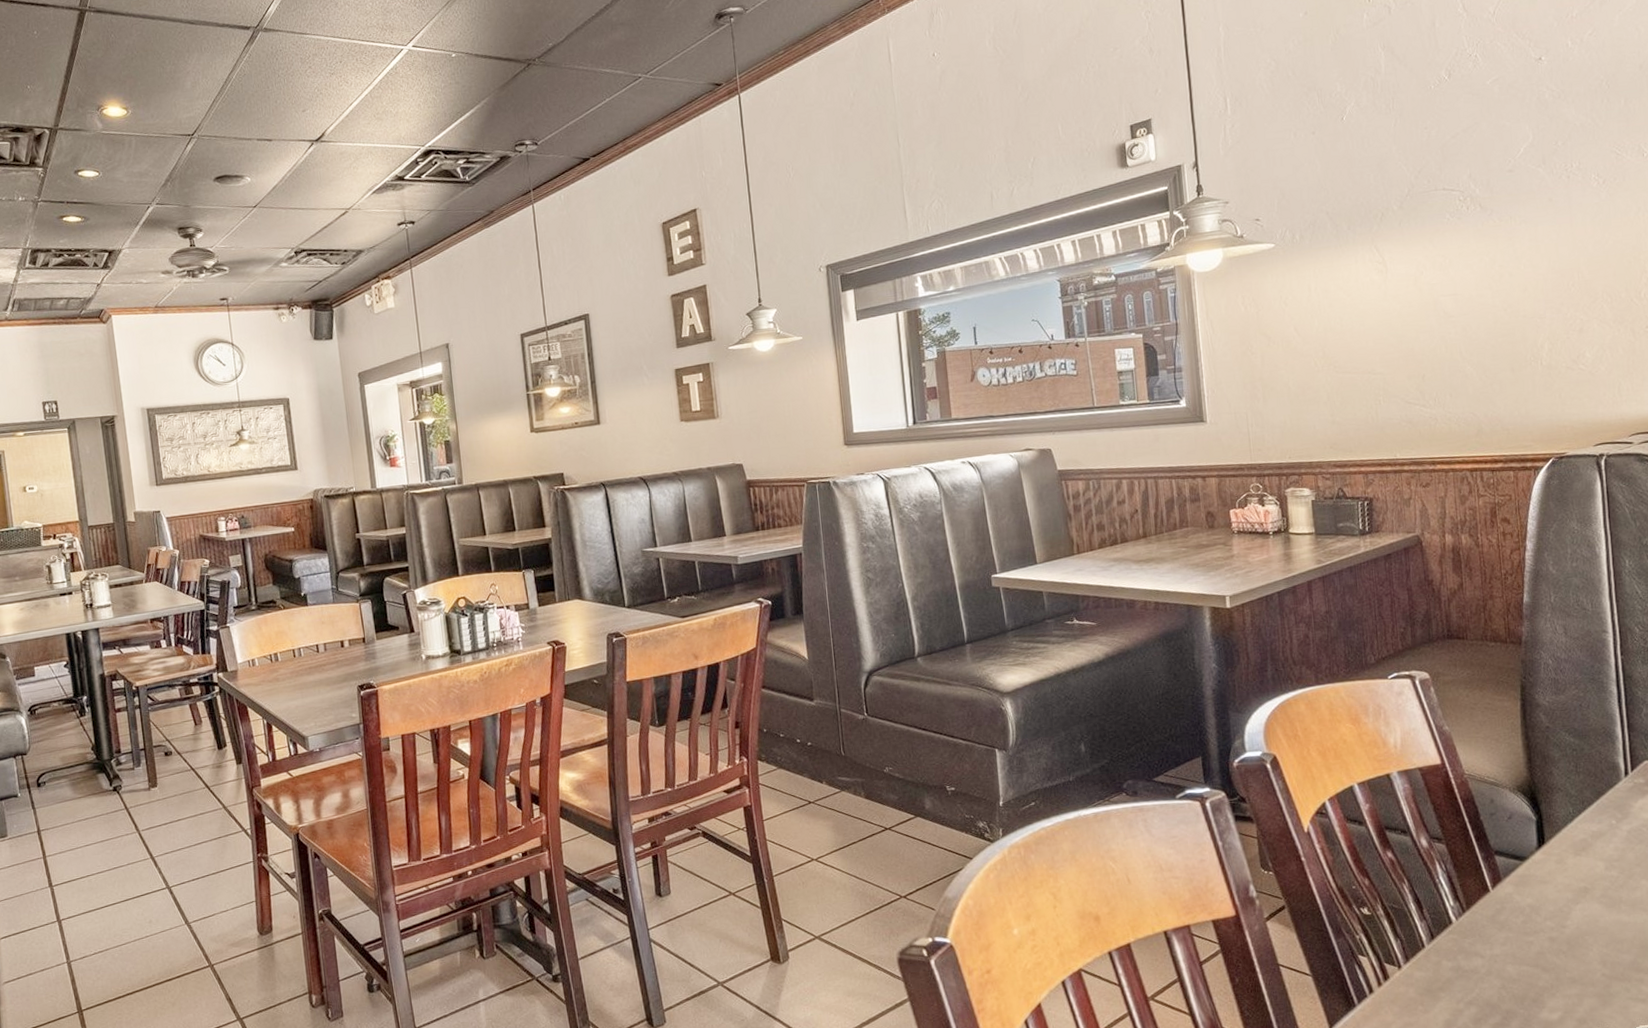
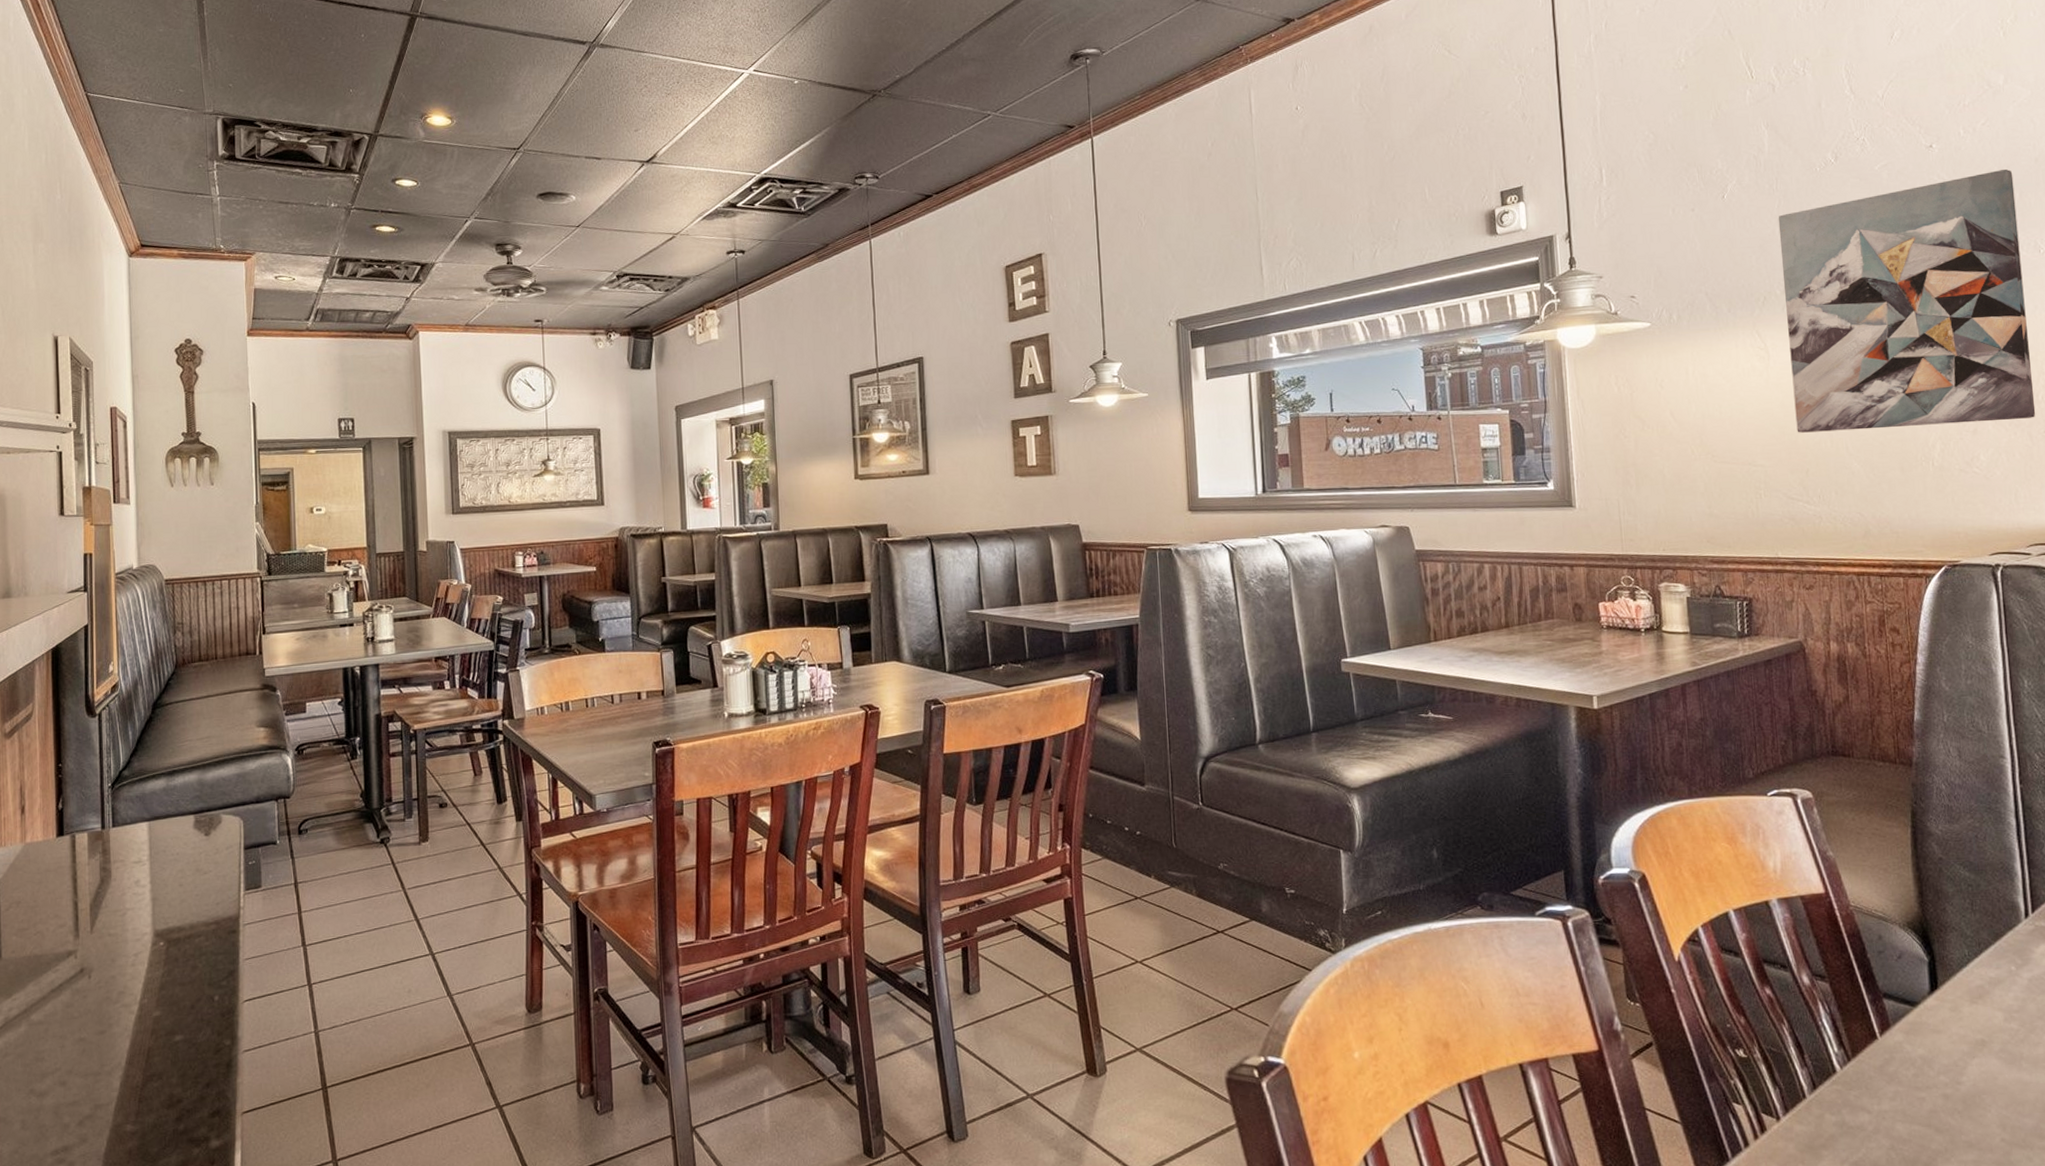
wall art: none [1394,77,1639,341] -> present [1778,169,2036,433]

